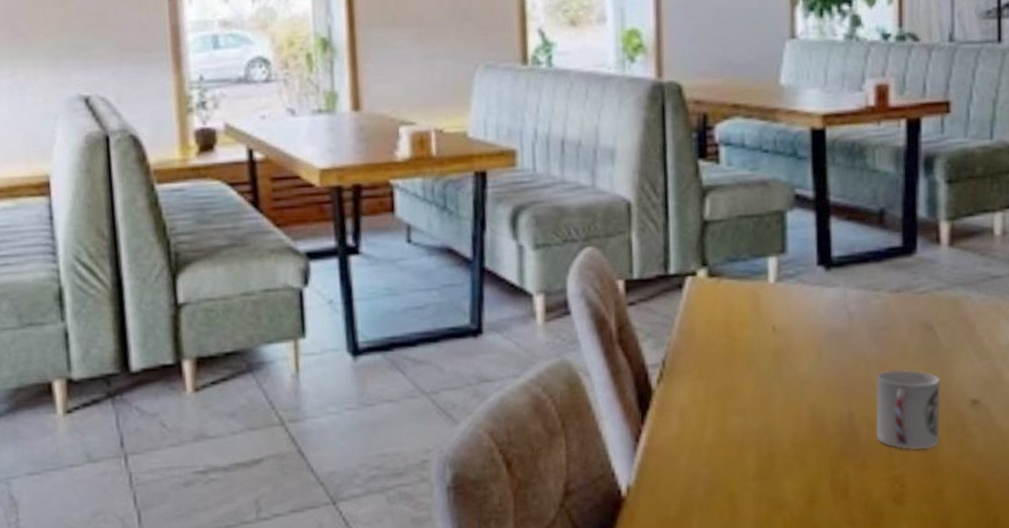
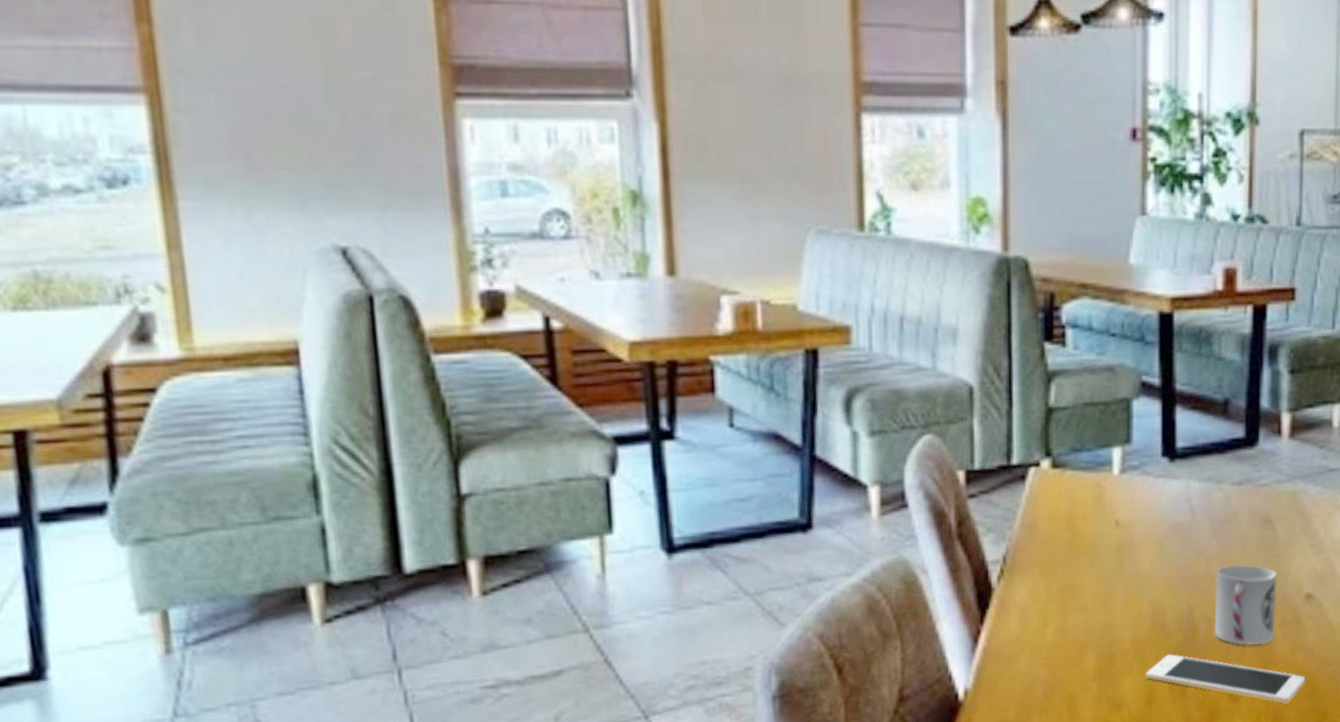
cell phone: none [806,456,974,509] -> present [1146,654,1305,704]

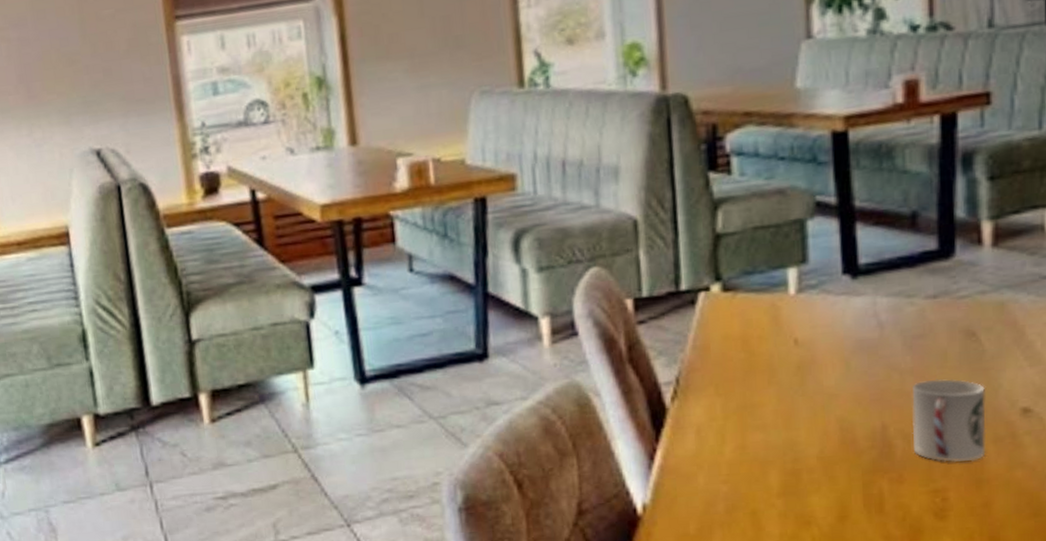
cell phone: present [1146,654,1305,704] -> none [836,471,1026,523]

